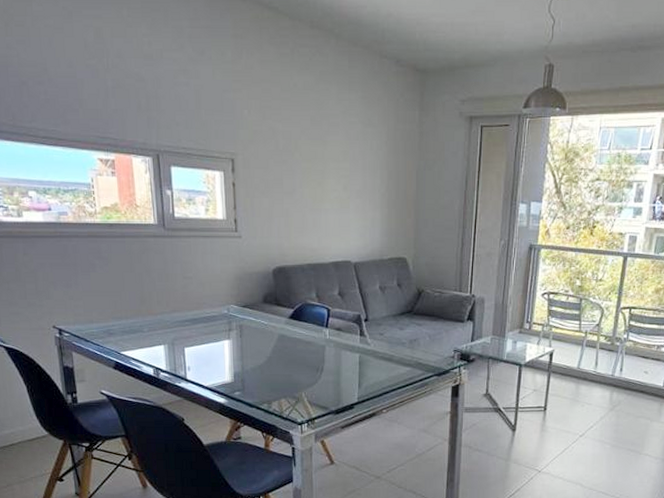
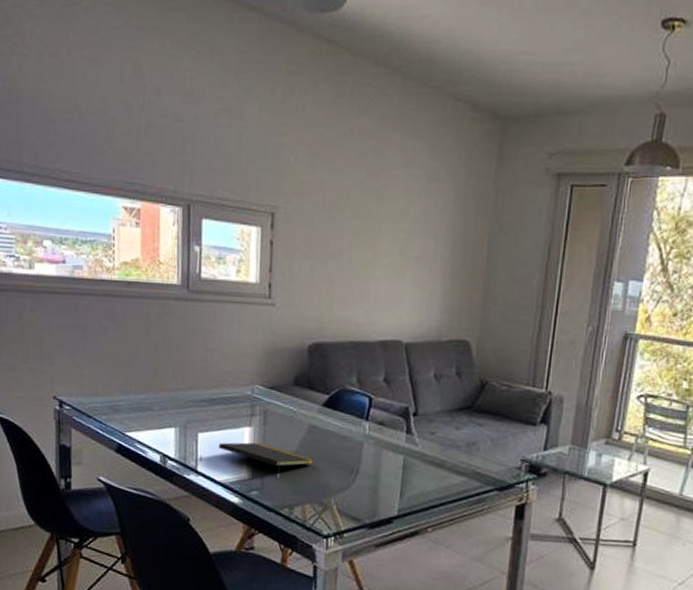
notepad: none [203,353,286,376] -> present [218,442,314,474]

